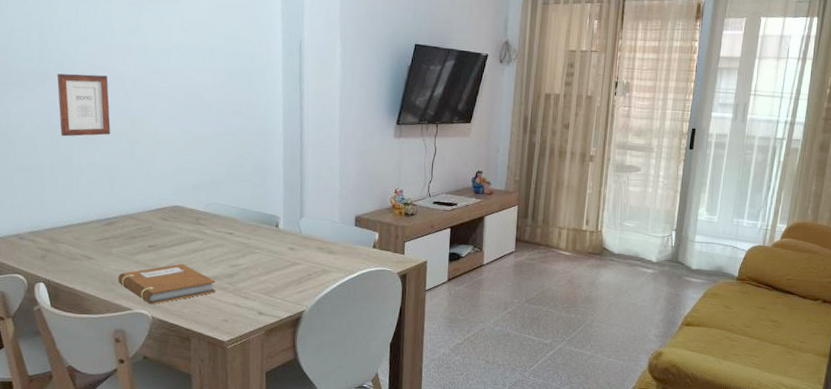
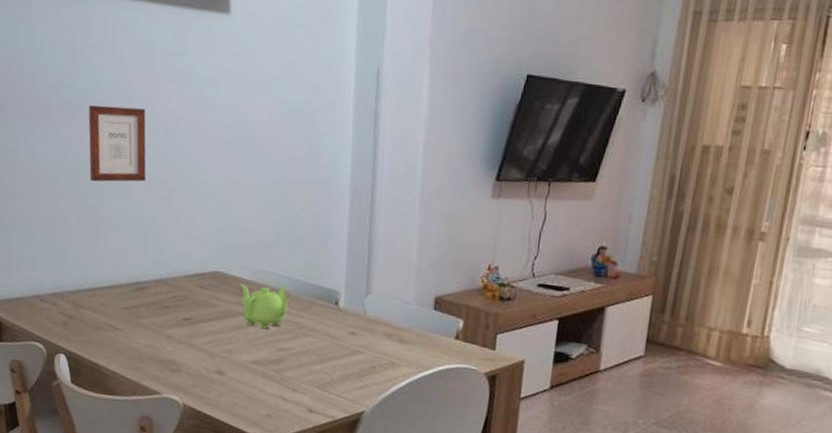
notebook: present [117,263,216,305] -> none [146,342,259,390]
teapot: none [196,213,240,251] -> present [241,283,292,330]

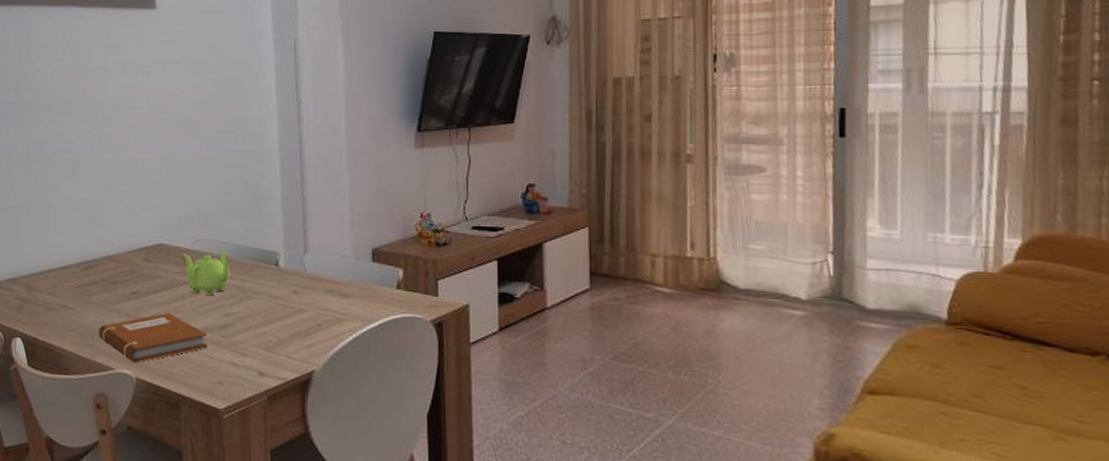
picture frame: present [88,105,147,182] -> none [34,100,90,171]
notebook: none [146,342,259,390] -> present [98,312,208,363]

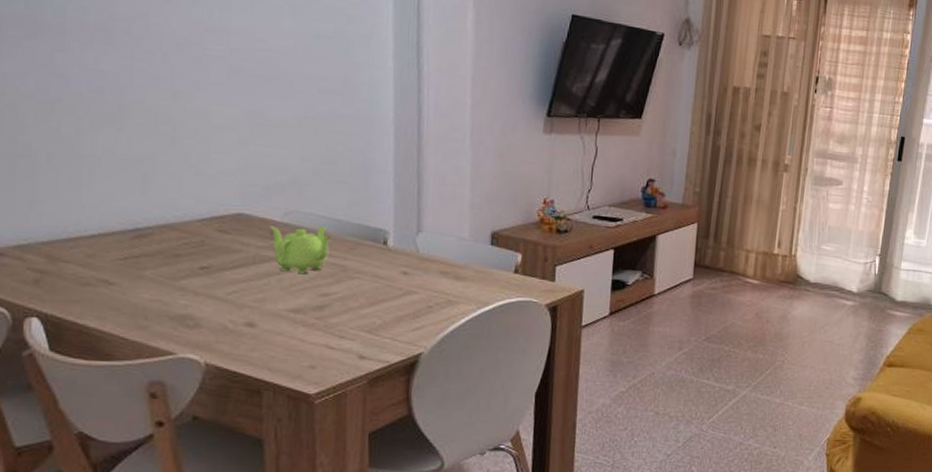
notebook: present [98,312,208,363] -> none [153,291,299,347]

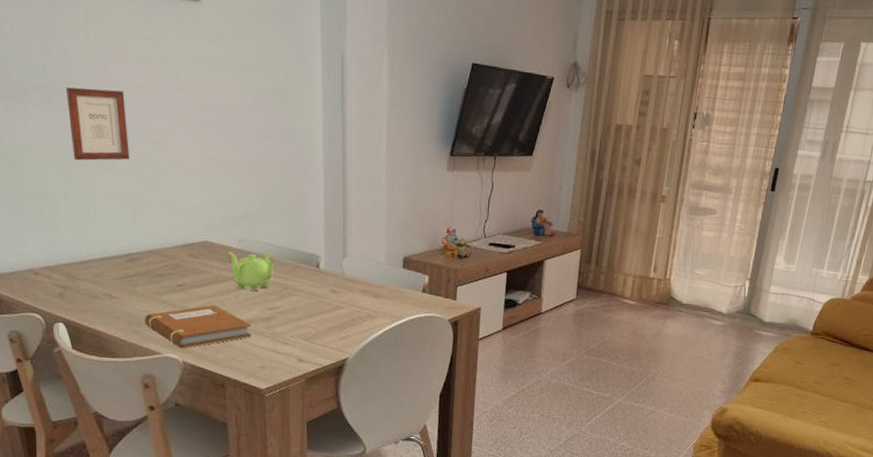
picture frame: none [55,22,142,114] -> present [66,87,130,161]
notebook: none [153,291,299,347] -> present [144,305,252,349]

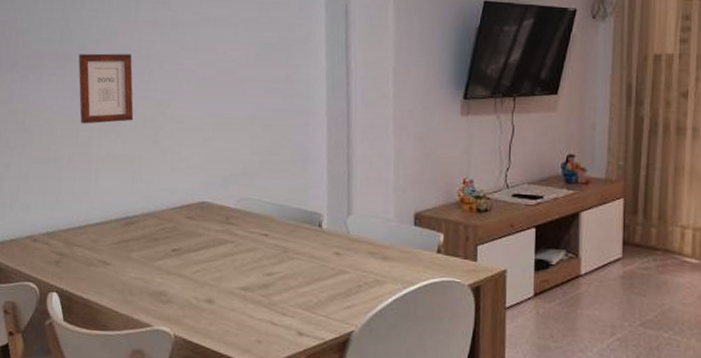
notebook: present [144,305,252,349] -> none [137,271,248,321]
teapot: present [229,251,277,292] -> none [226,210,276,256]

